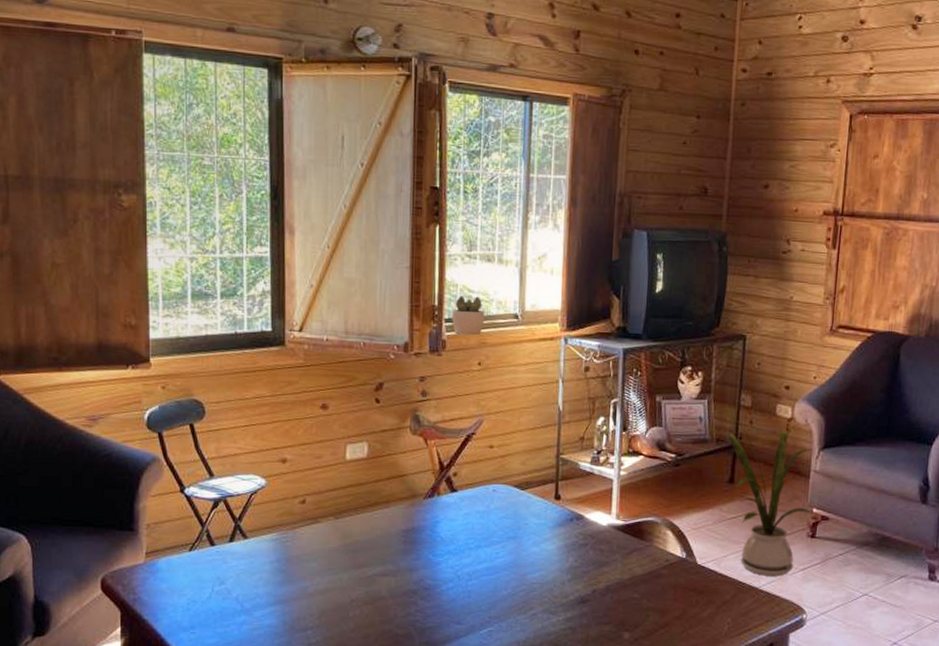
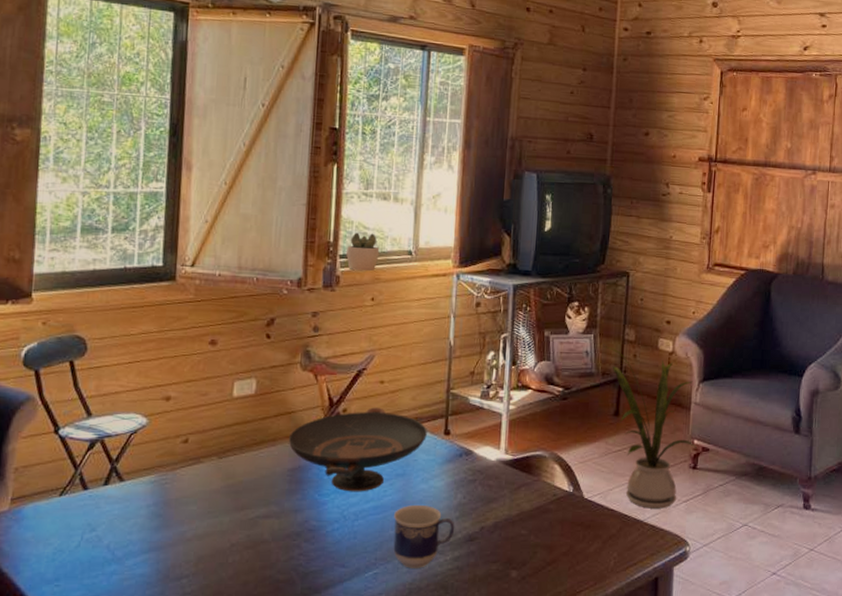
decorative bowl: none [401,471,538,554] -> present [288,407,427,492]
cup: none [507,566,567,627] -> present [393,504,455,568]

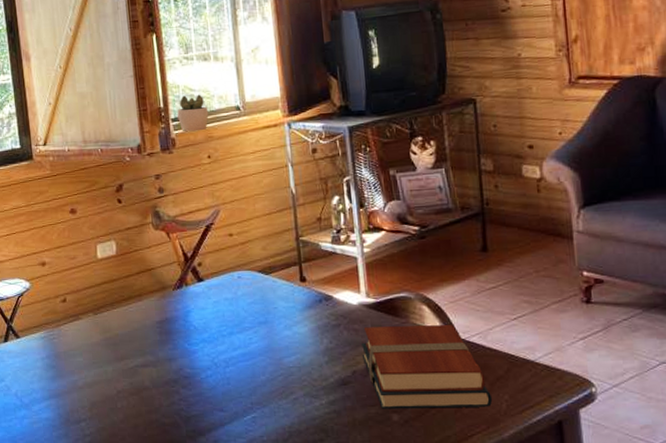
decorative bowl: present [288,407,427,492] -> none [152,259,283,341]
cup: present [393,504,455,568] -> none [263,350,326,412]
books: none [491,483,603,566] -> present [360,325,493,409]
house plant: present [603,346,697,509] -> none [458,179,588,348]

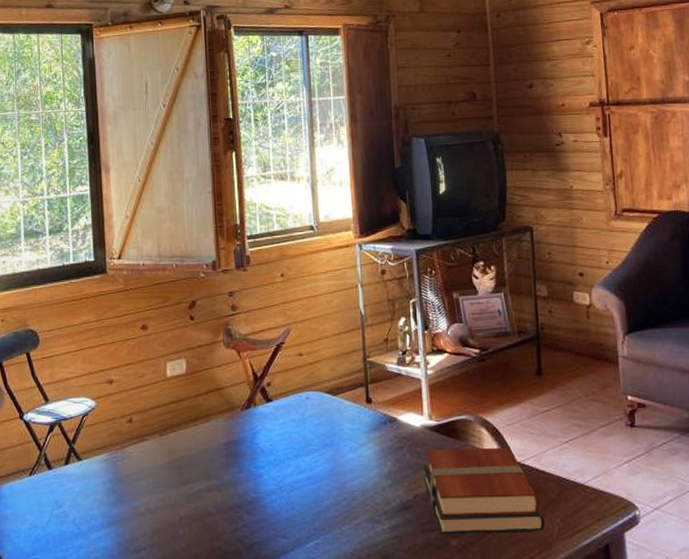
succulent plant: present [177,94,209,132] -> none [253,212,284,250]

